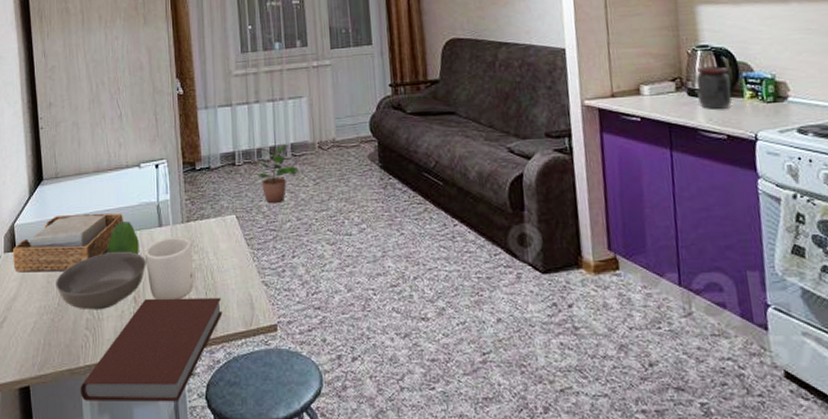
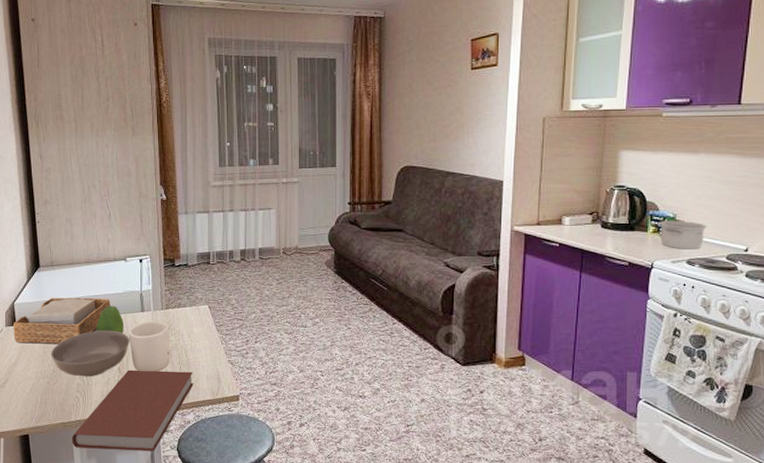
potted plant: present [250,145,299,204] -> none [223,249,265,298]
jar: present [696,65,732,109] -> none [610,203,638,240]
cooking pot: none [757,81,815,116] -> present [660,220,707,250]

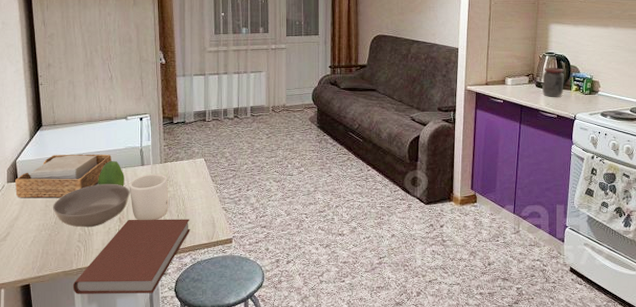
jar: none [610,203,638,240] -> present [542,67,564,97]
cooking pot: present [660,220,707,250] -> none [581,80,616,104]

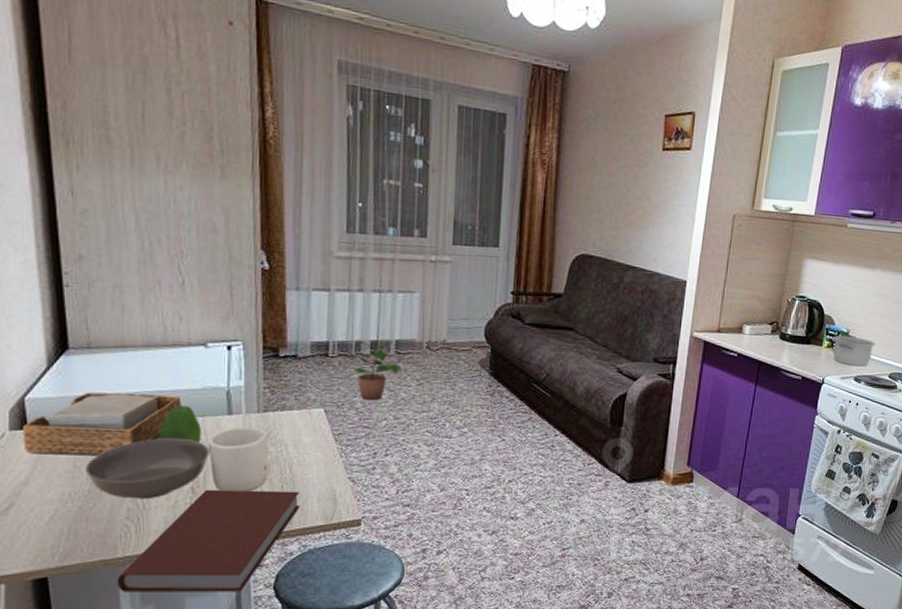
potted plant: none [218,108,256,151] -> present [346,340,402,401]
jar: present [542,67,564,97] -> none [787,314,816,354]
cooking pot: none [581,80,616,104] -> present [833,335,876,367]

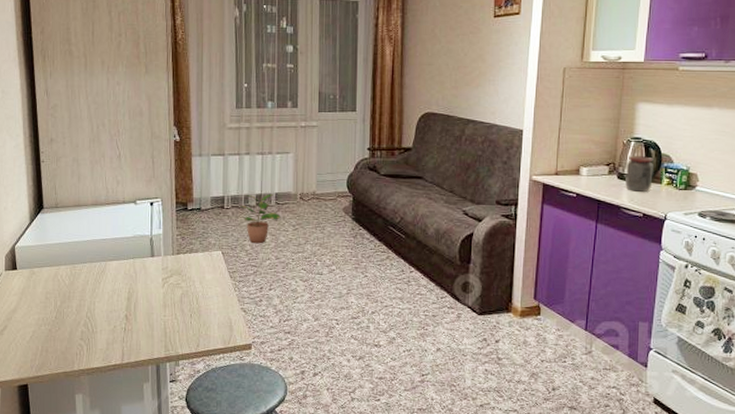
napkin holder: present [23,392,181,456] -> none [14,241,118,290]
bowl: present [86,437,209,500] -> none [54,275,138,325]
book: present [116,489,300,592] -> none [74,317,205,402]
fruit: present [159,406,201,443] -> none [103,250,132,280]
mug: present [207,426,269,491] -> none [137,266,181,319]
jar: none [787,314,816,354] -> present [625,155,654,192]
cooking pot: present [833,335,876,367] -> none [673,172,719,202]

